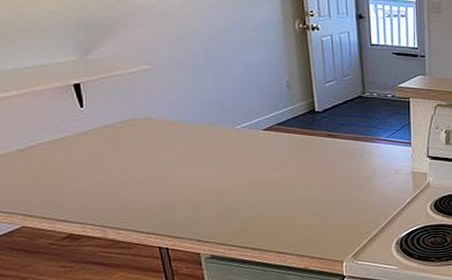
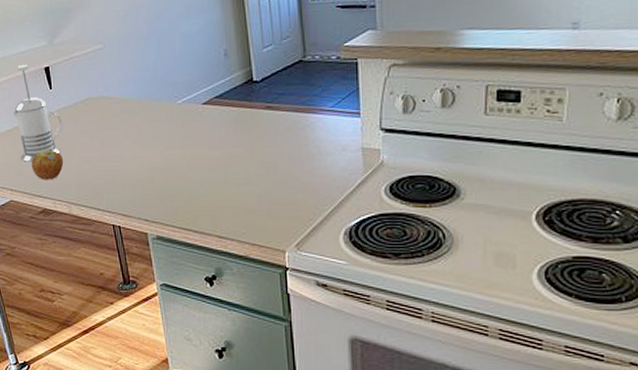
french press: none [28,80,97,184] -> present [13,65,63,162]
apple: none [52,171,98,204] -> present [31,149,64,180]

